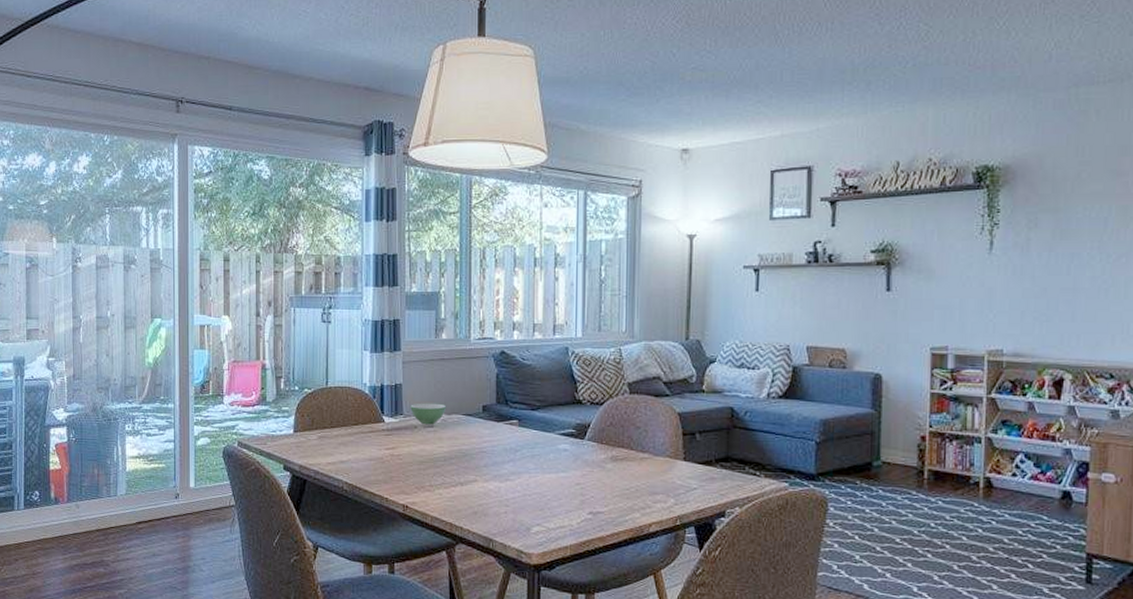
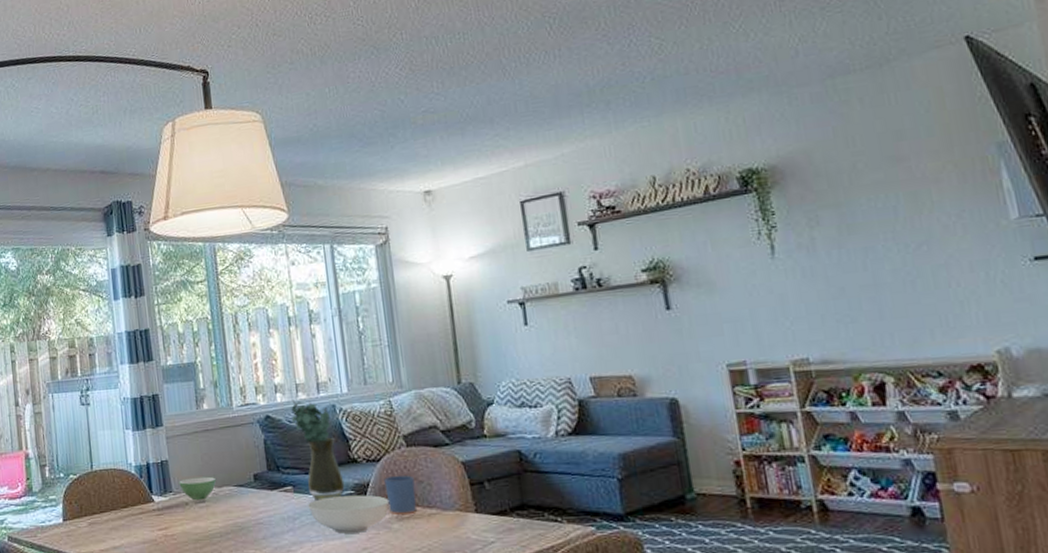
vase: none [525,338,567,436] -> present [291,399,345,501]
bowl: none [530,433,607,469] -> present [308,494,390,534]
mug: none [604,419,632,456] -> present [384,475,416,515]

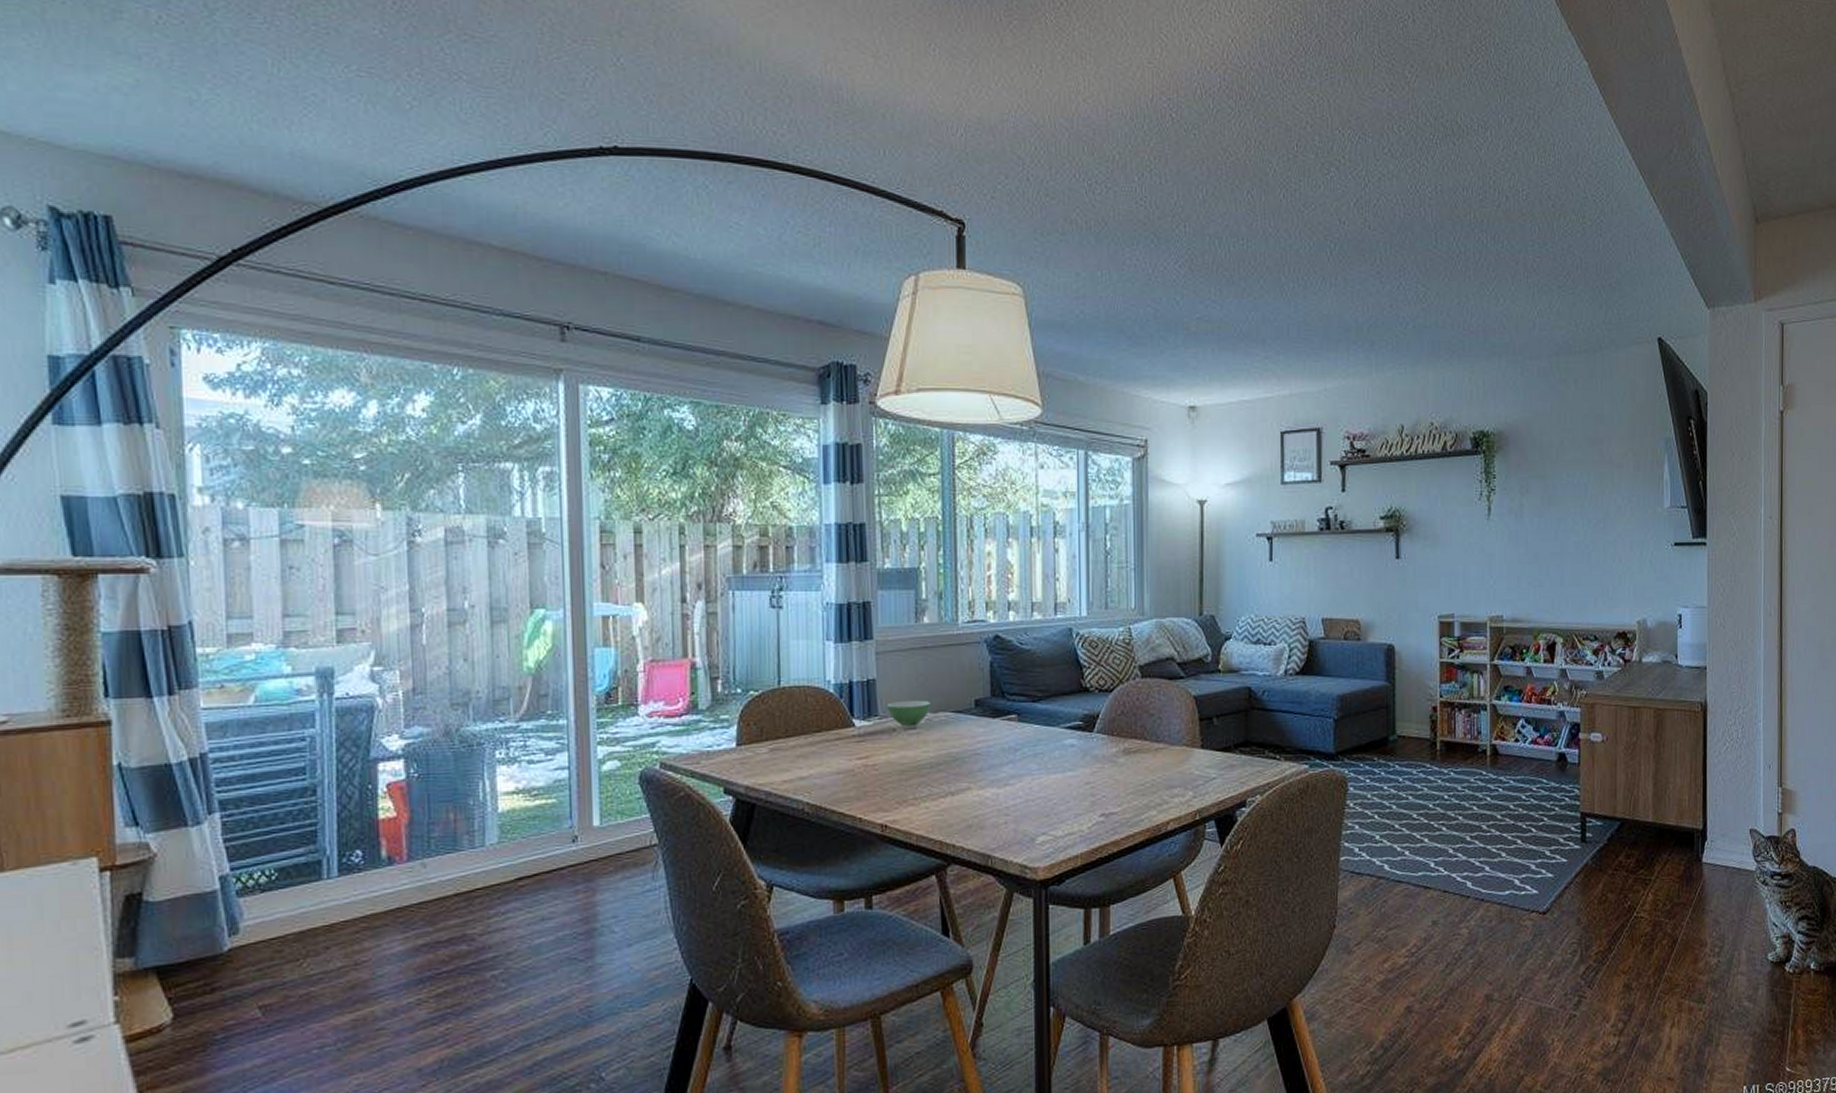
vase: present [291,399,345,501] -> none [1023,619,1074,731]
bowl: present [308,494,390,534] -> none [1032,726,1118,767]
mug: present [384,475,416,515] -> none [1115,707,1145,748]

